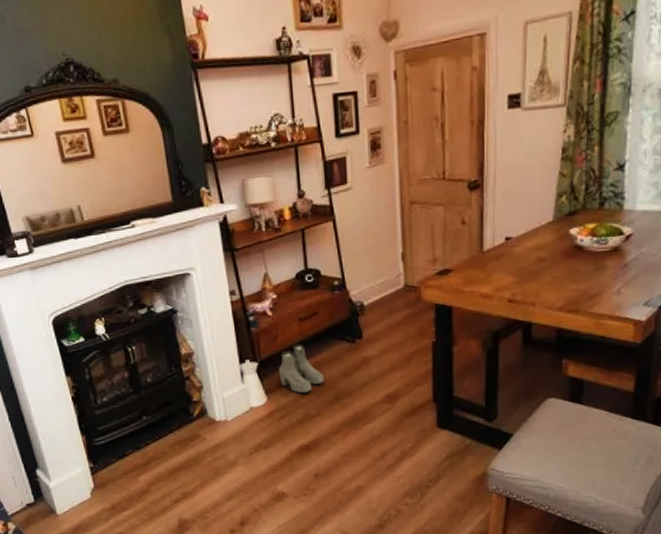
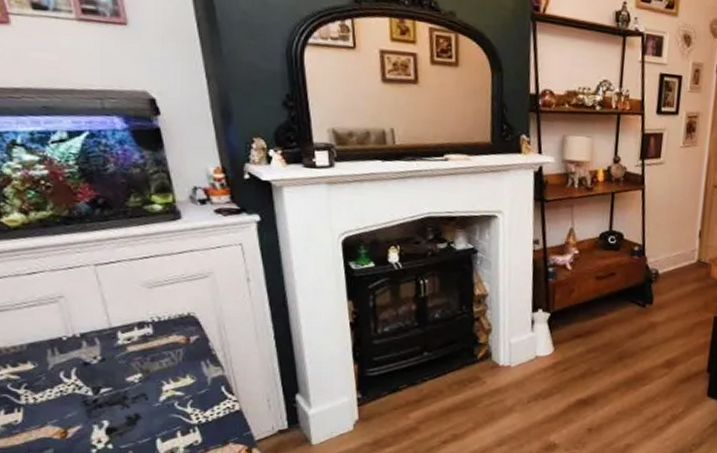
boots: present [278,344,324,394] -> none [568,300,611,350]

